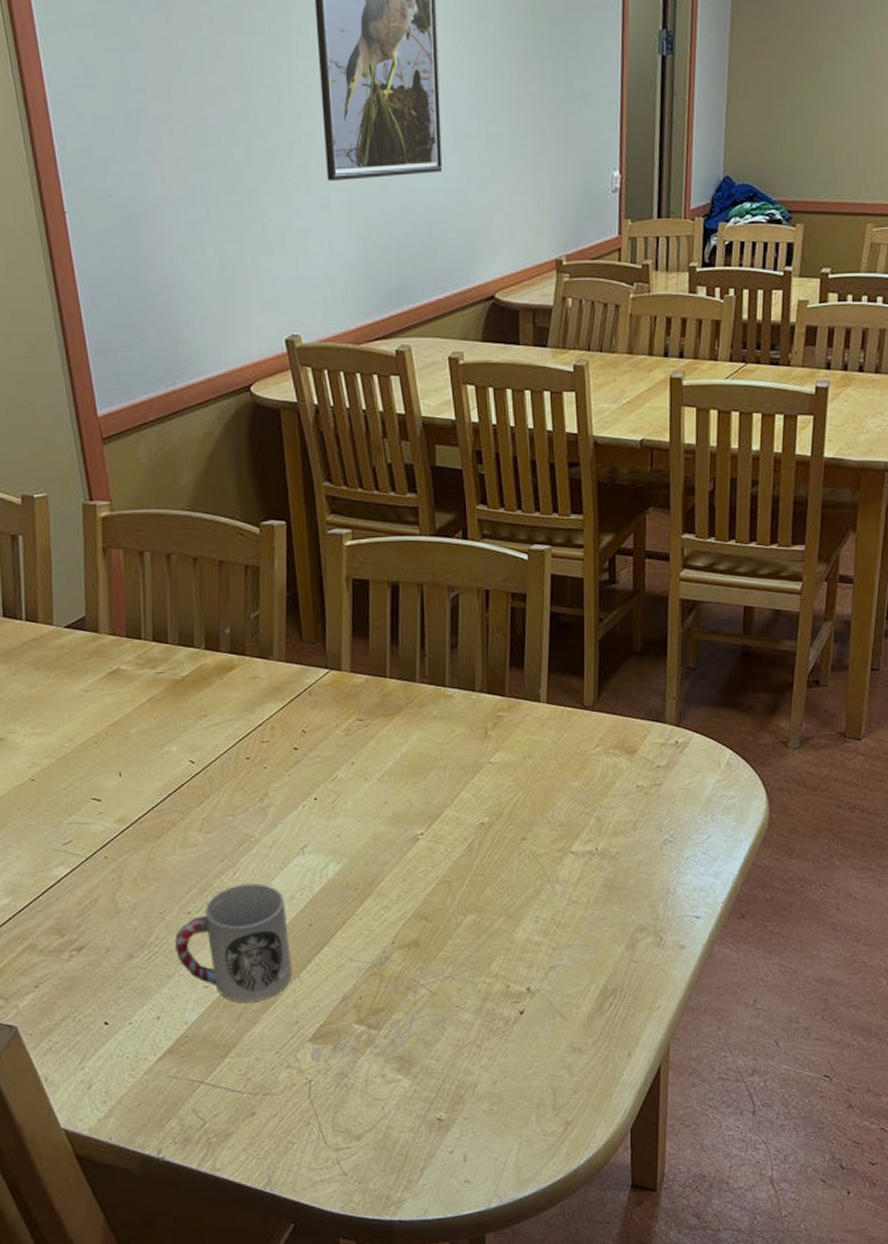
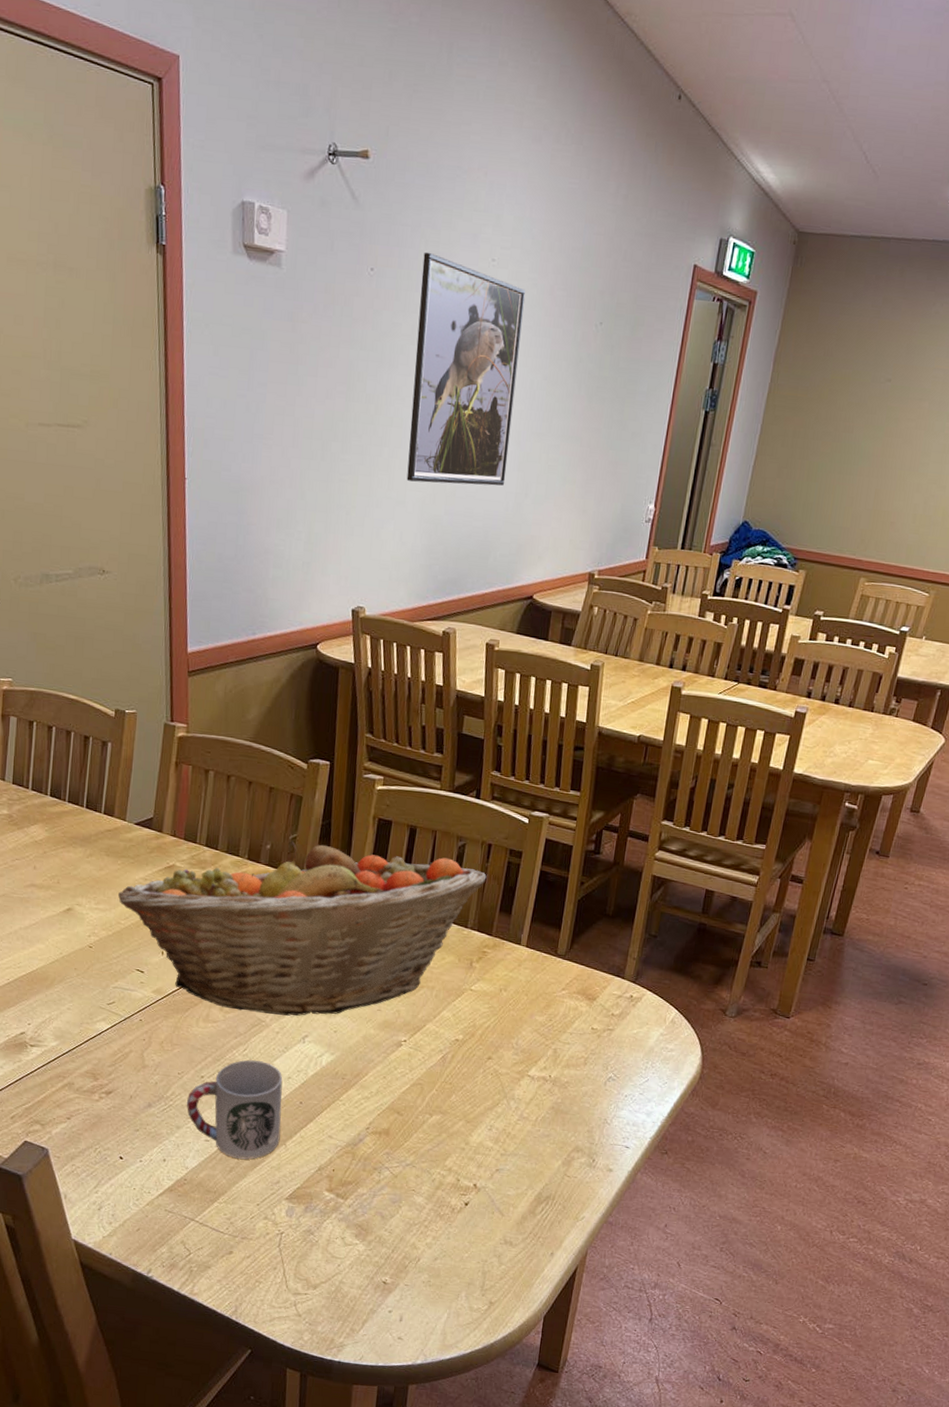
fruit basket: none [57,613,489,828] -> present [118,841,487,1016]

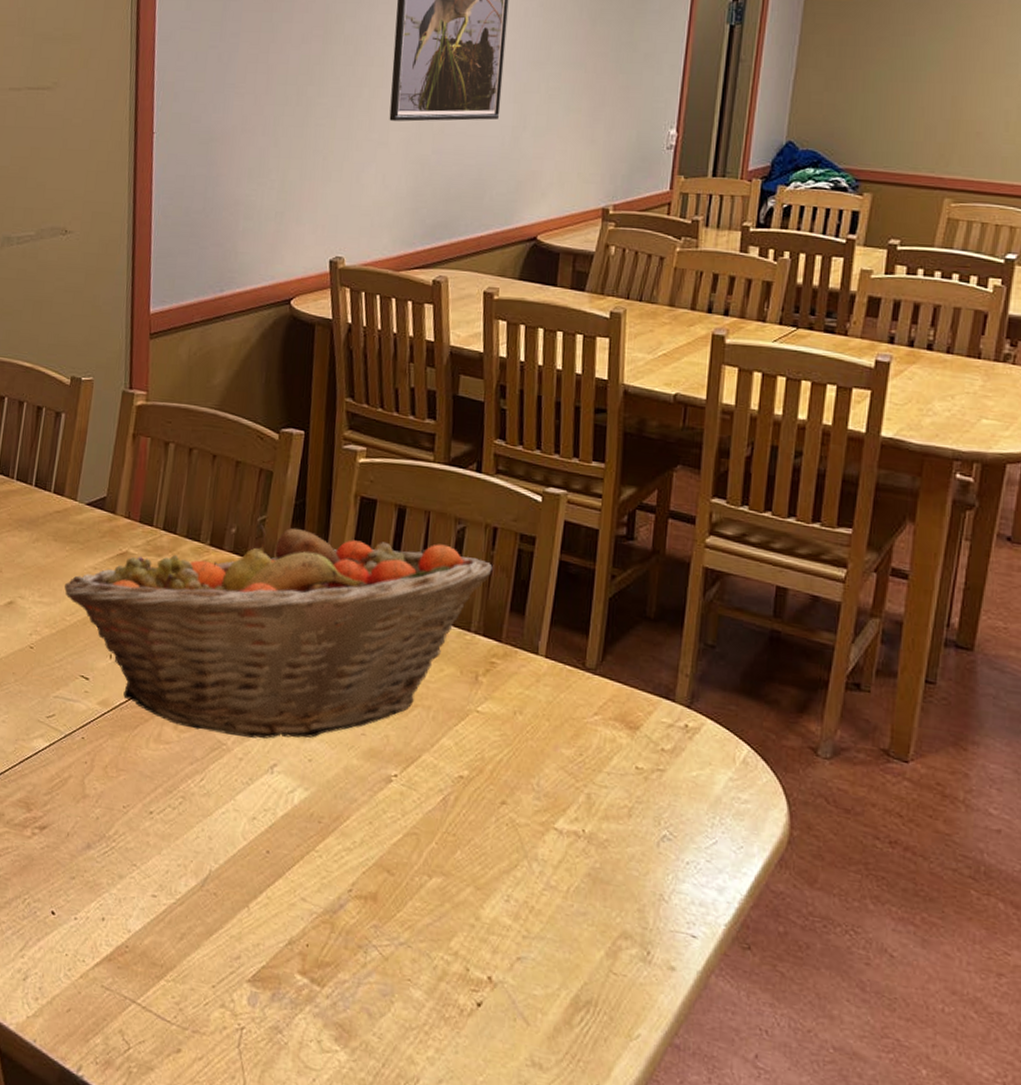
cup: present [186,1060,283,1159] -> none [131,793,246,924]

